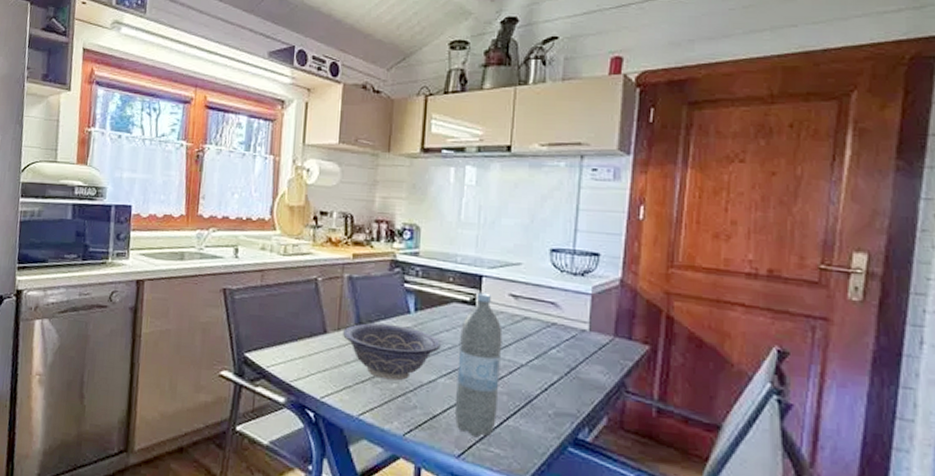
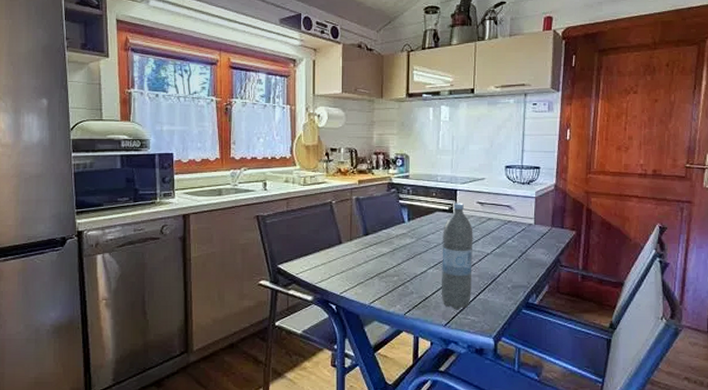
decorative bowl: present [343,323,441,381] -> none [355,233,429,274]

